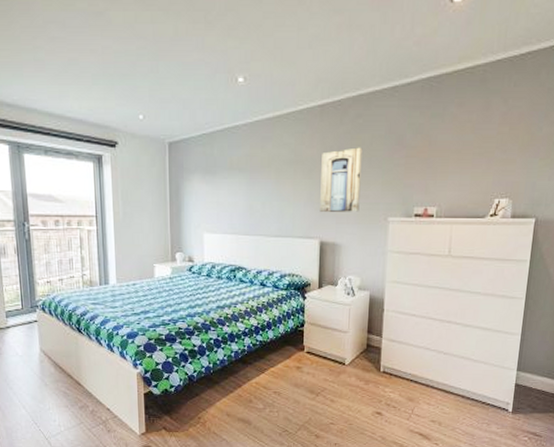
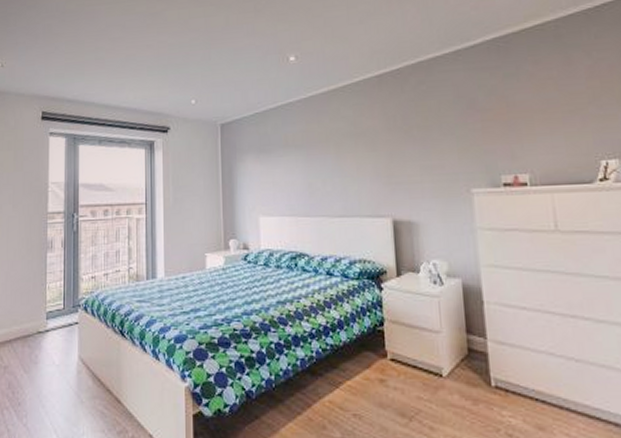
wall art: present [320,147,363,213] -> none [384,114,435,188]

